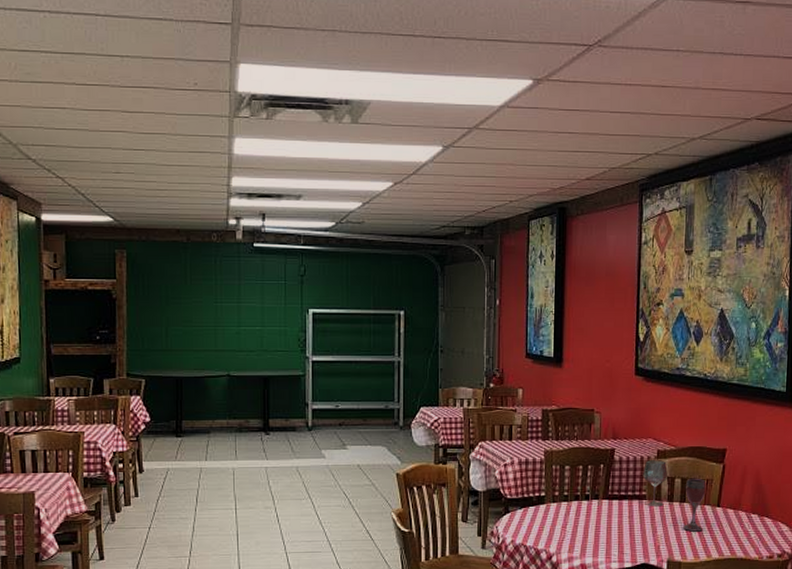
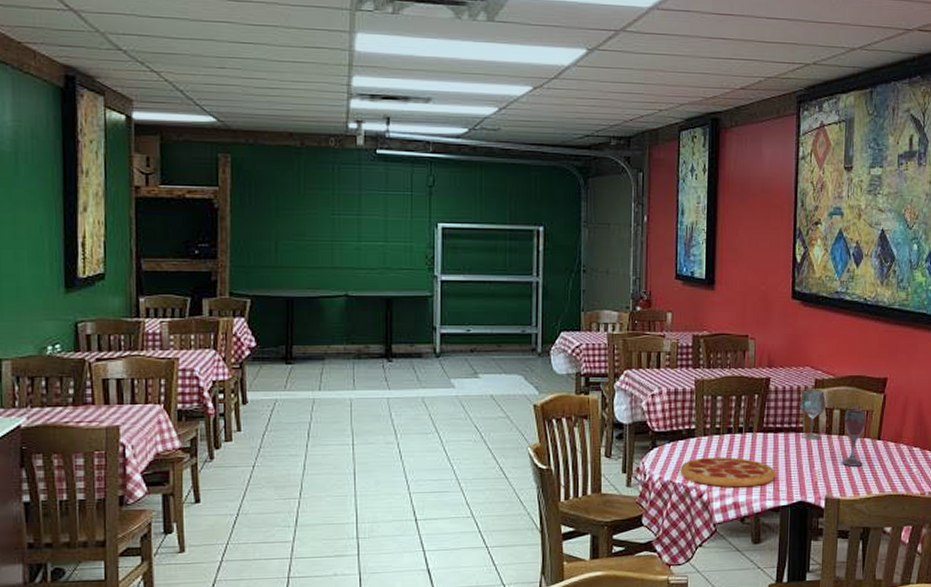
pizza: none [531,522,620,550] -> present [680,457,775,488]

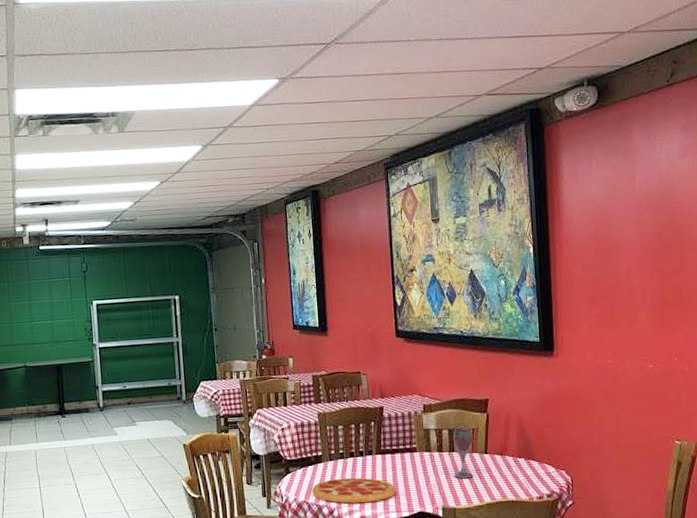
wine glass: present [799,390,827,441] -> none [411,414,436,459]

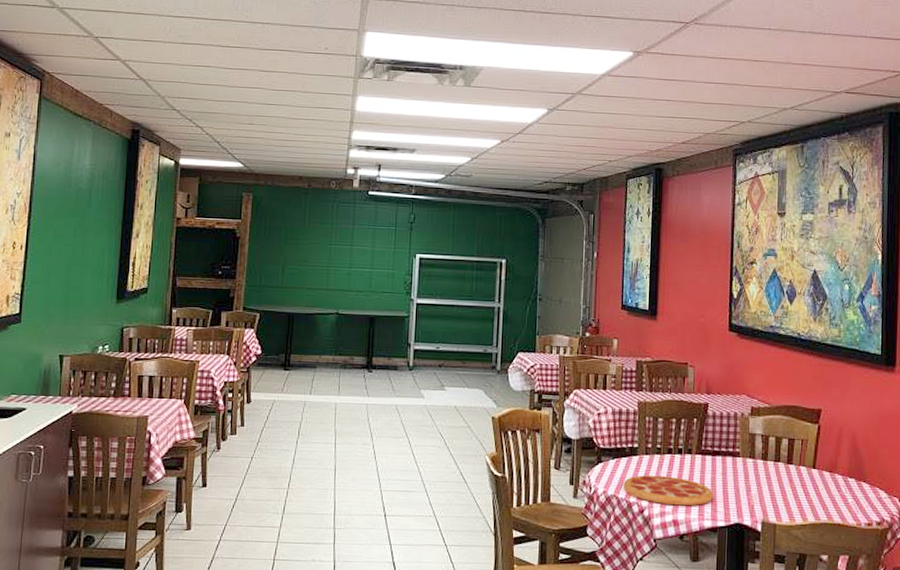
cup: present [452,428,474,479] -> none [778,437,801,493]

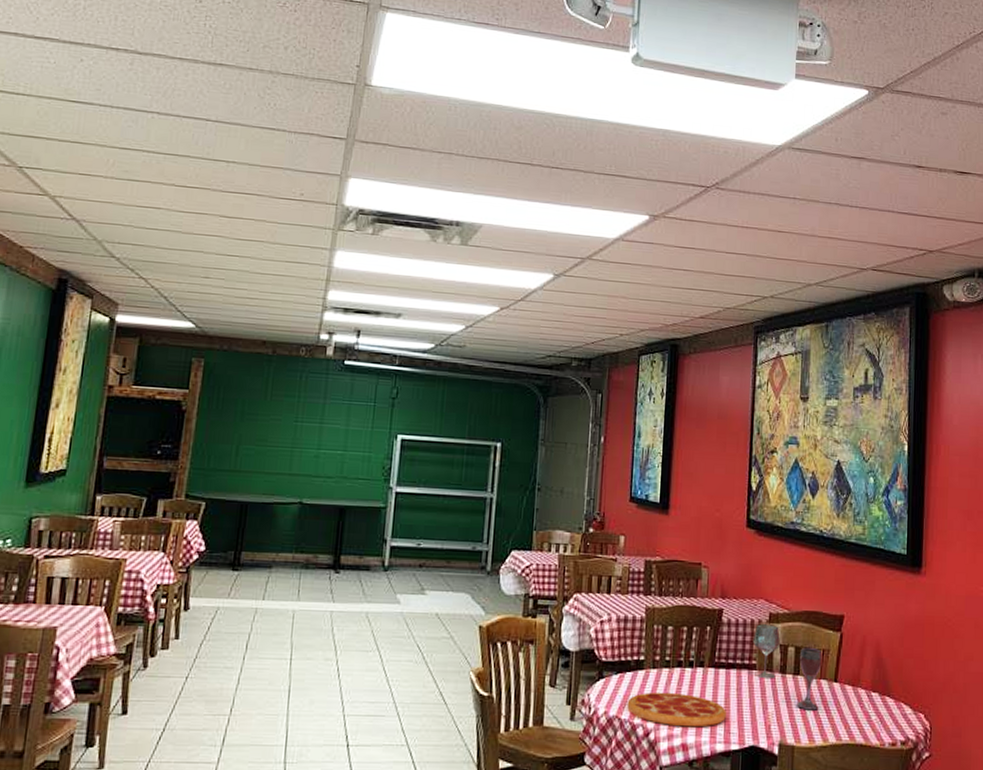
wine glass: none [736,417,763,466] -> present [752,624,781,679]
cup: none [778,437,801,493] -> present [797,647,823,710]

